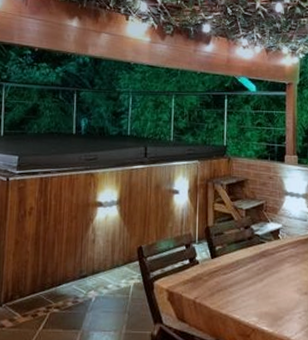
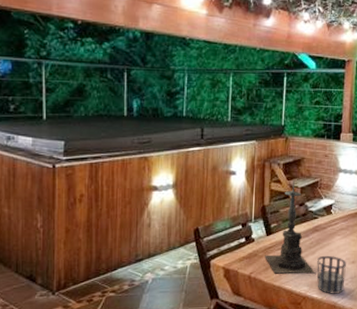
candle holder: none [210,202,265,303] -> present [265,180,315,274]
cup: none [266,283,298,329] -> present [317,255,346,295]

